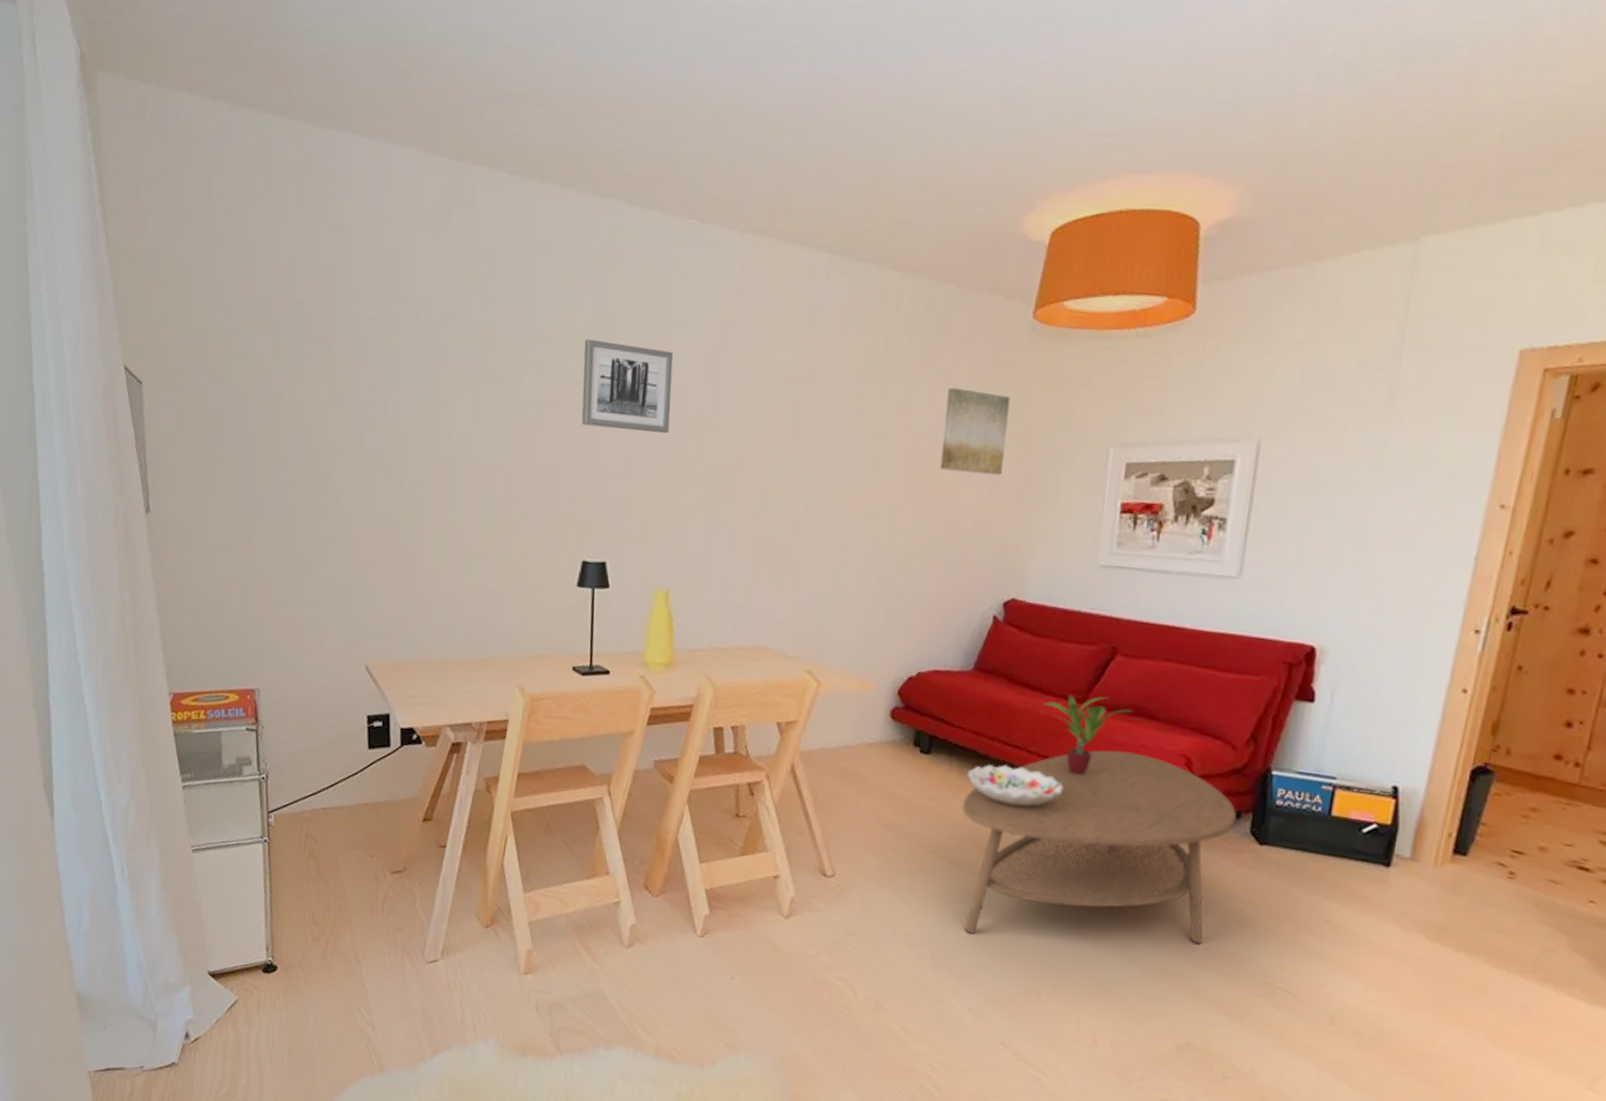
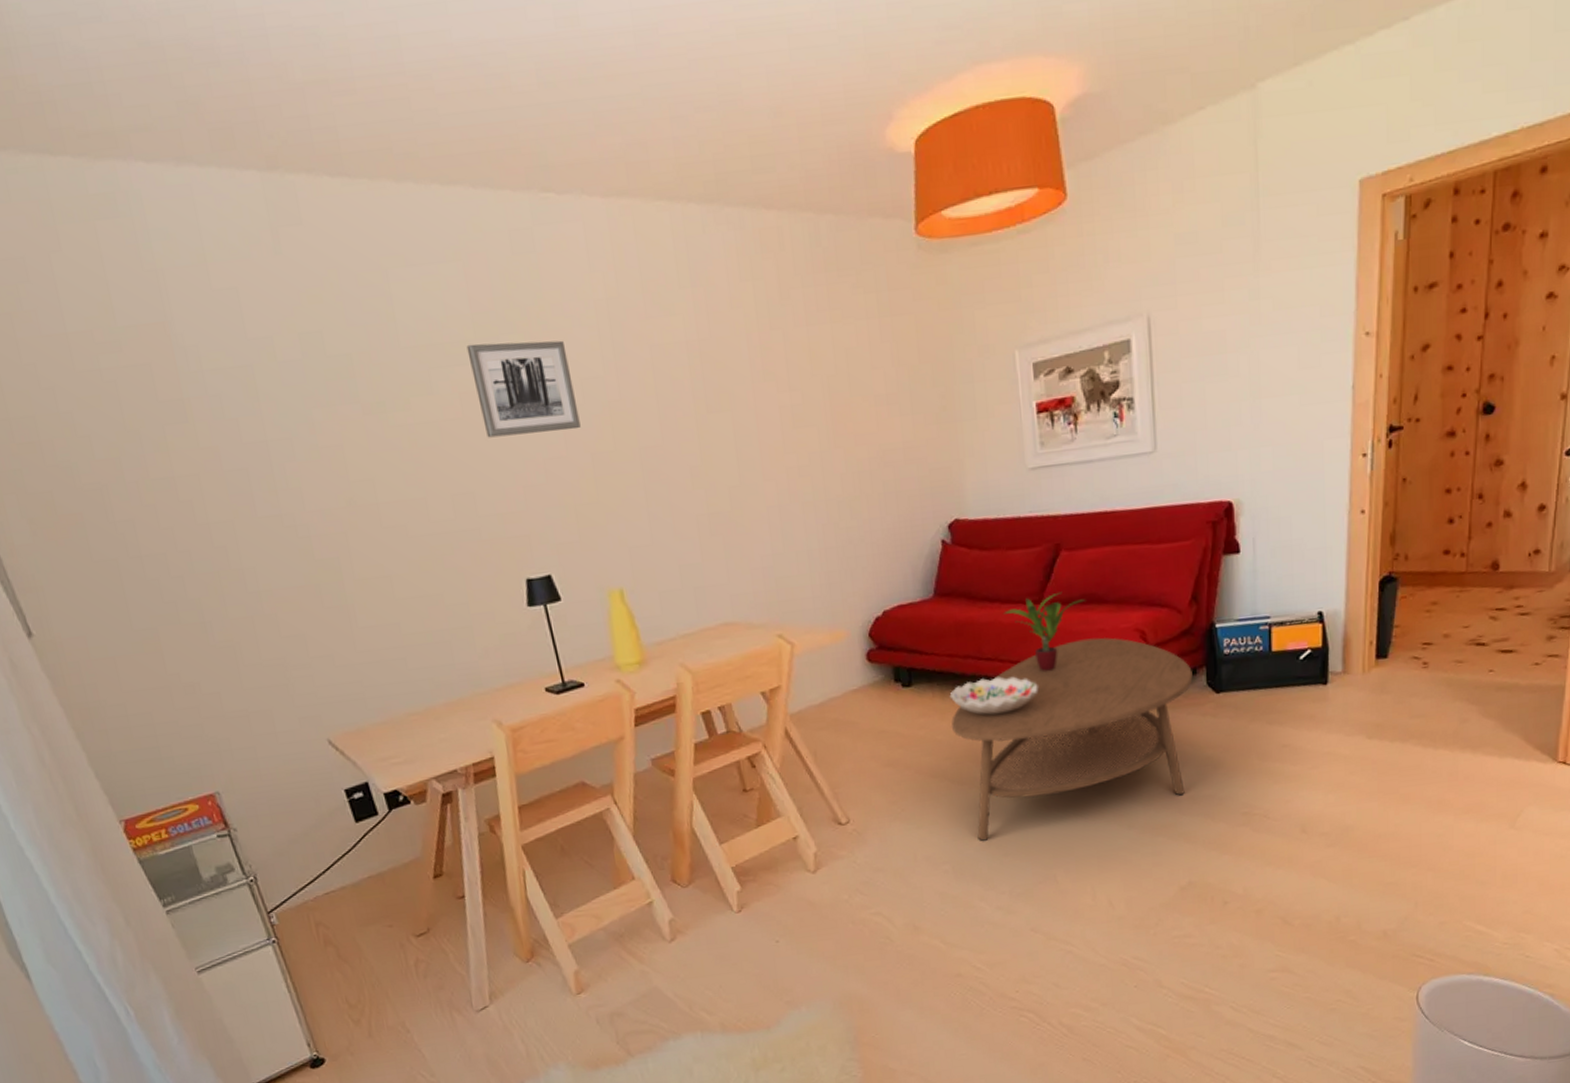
wall art: present [940,387,1011,475] -> none [850,318,919,407]

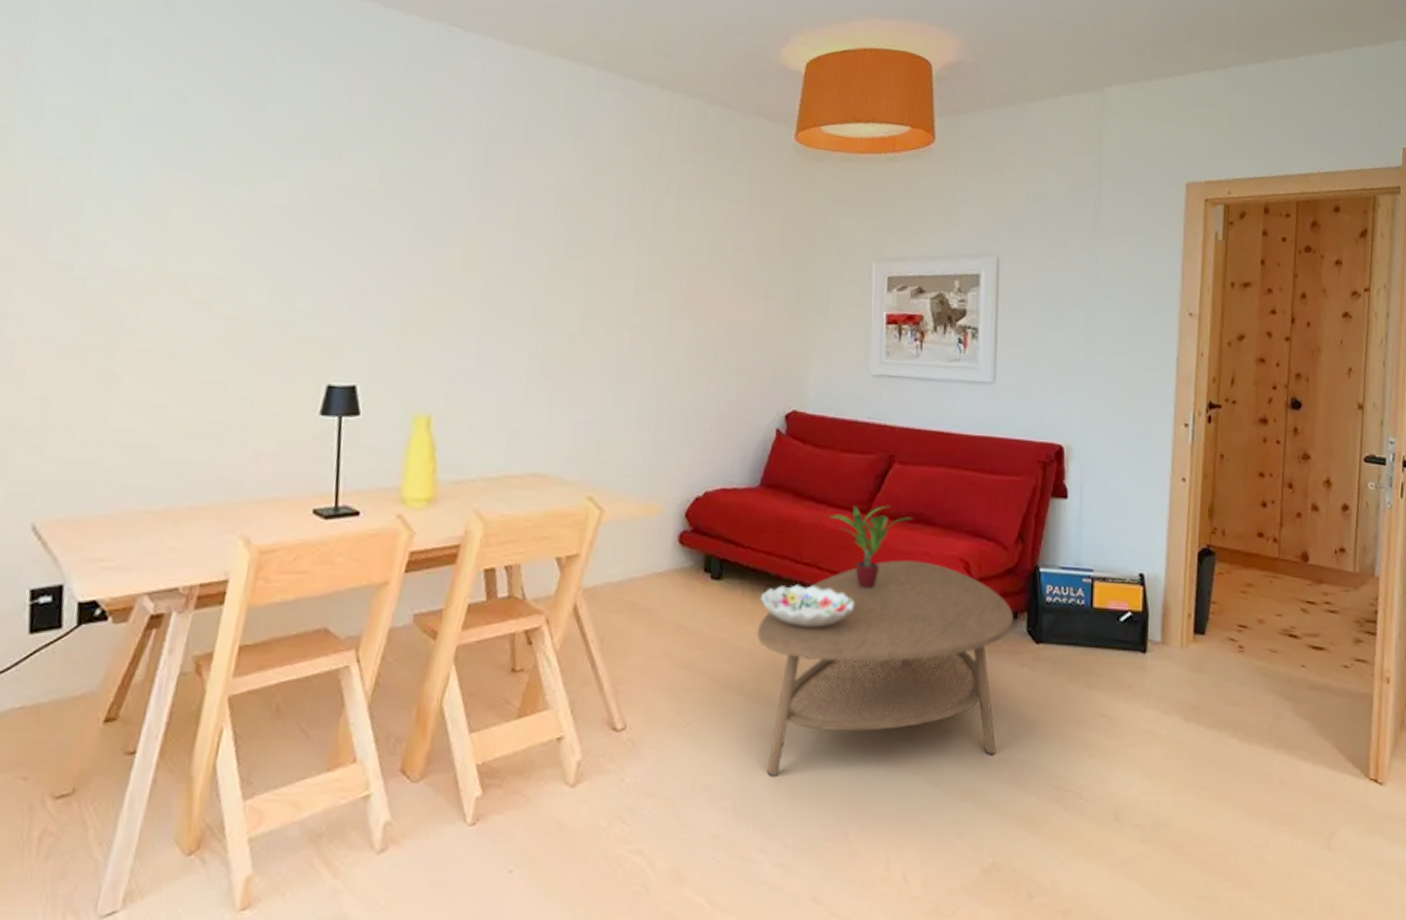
wall art: present [466,340,581,438] -> none [328,141,435,245]

